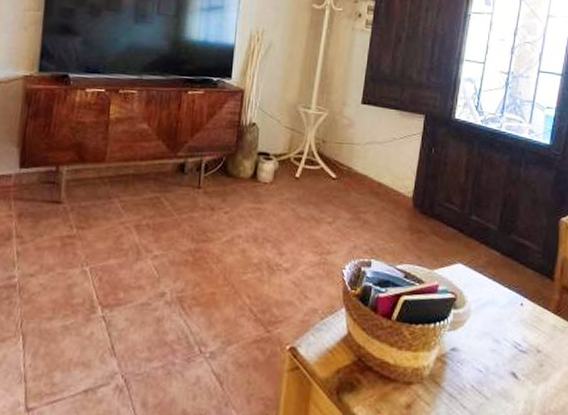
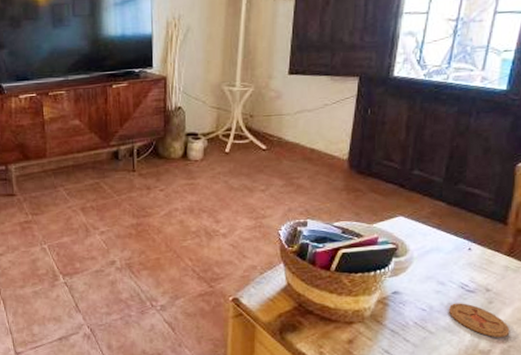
coaster: none [504,364,560,407] -> present [449,303,510,338]

